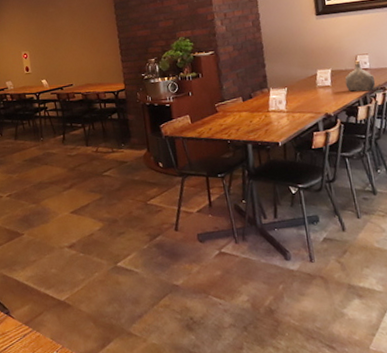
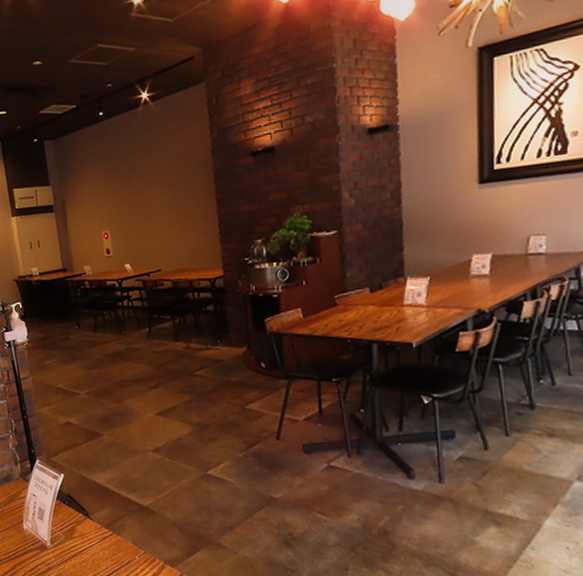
water jug: present [345,60,376,92] -> none [509,242,552,283]

